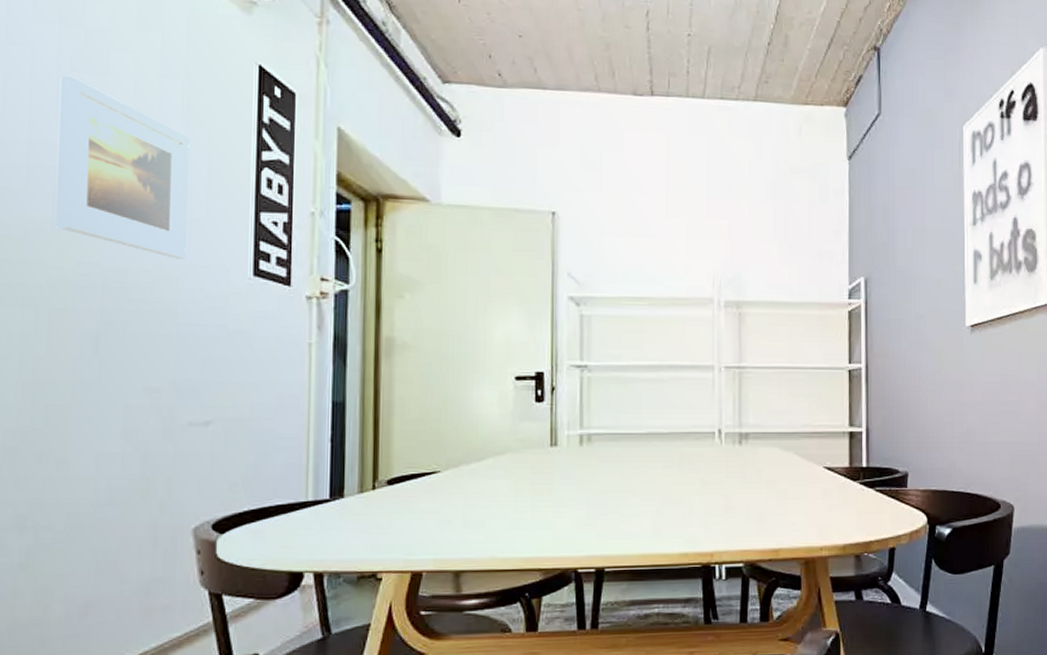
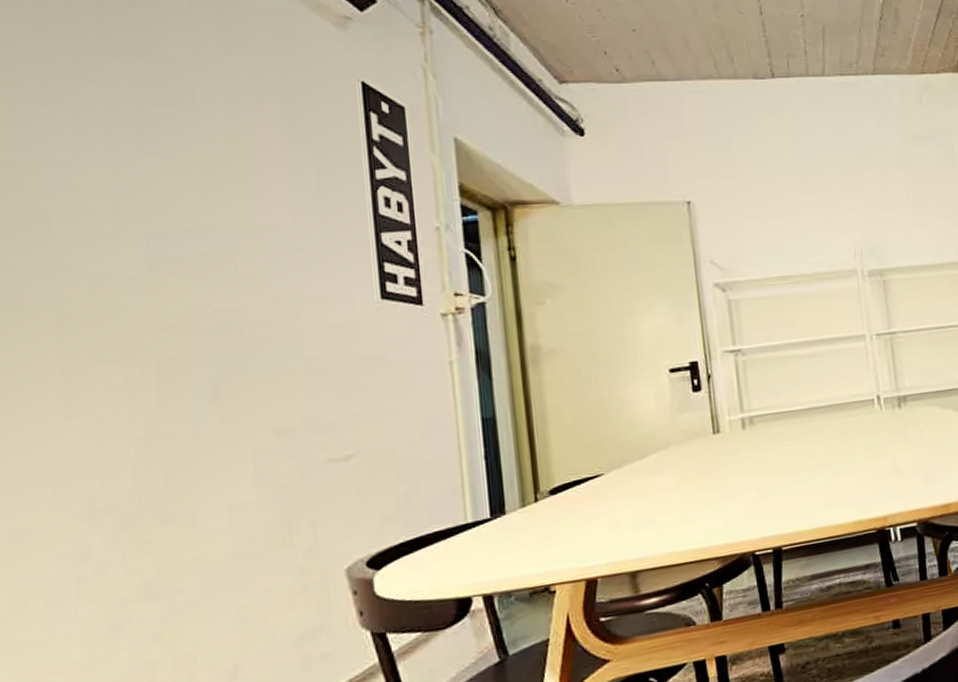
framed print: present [55,75,190,259] -> none [140,110,305,291]

